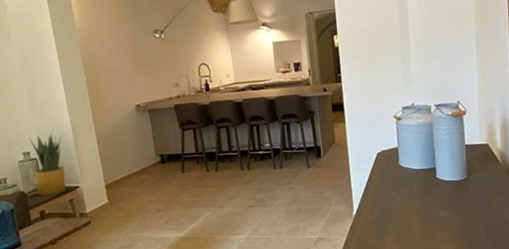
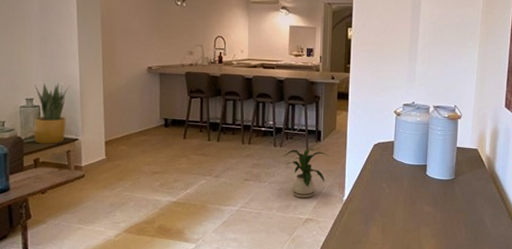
house plant: none [285,165,332,219] -> present [283,148,329,198]

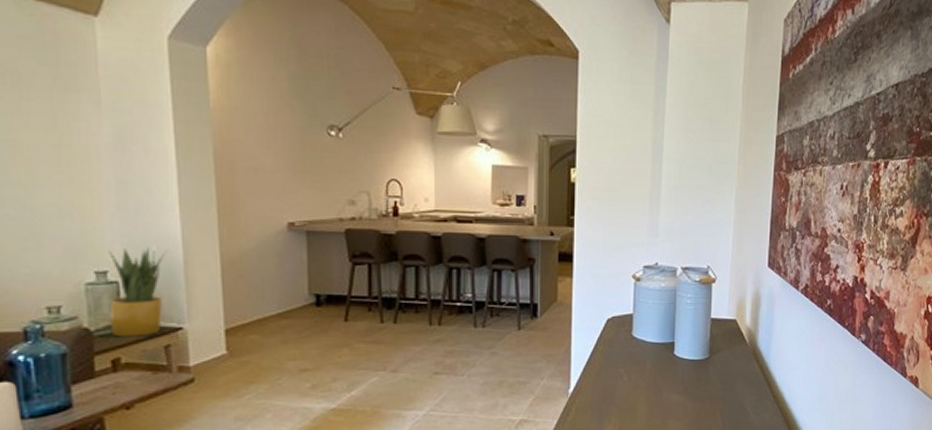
house plant: present [283,148,329,198] -> none [487,327,548,394]

